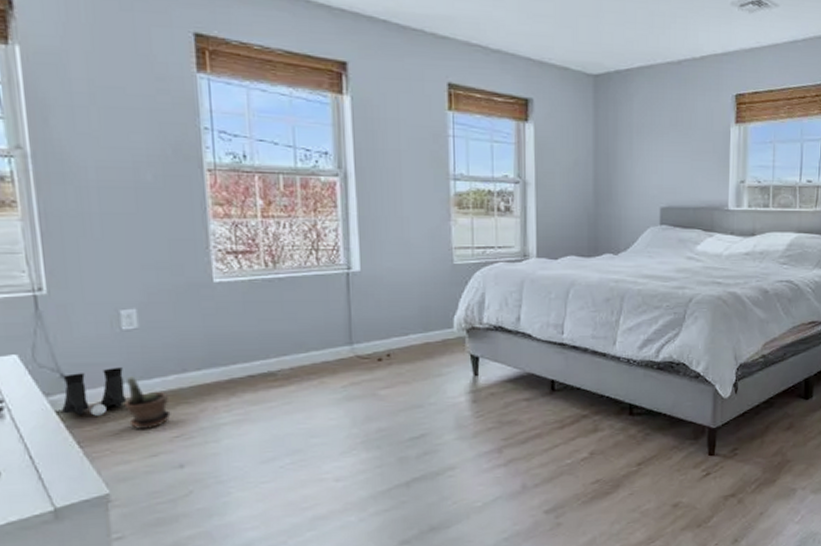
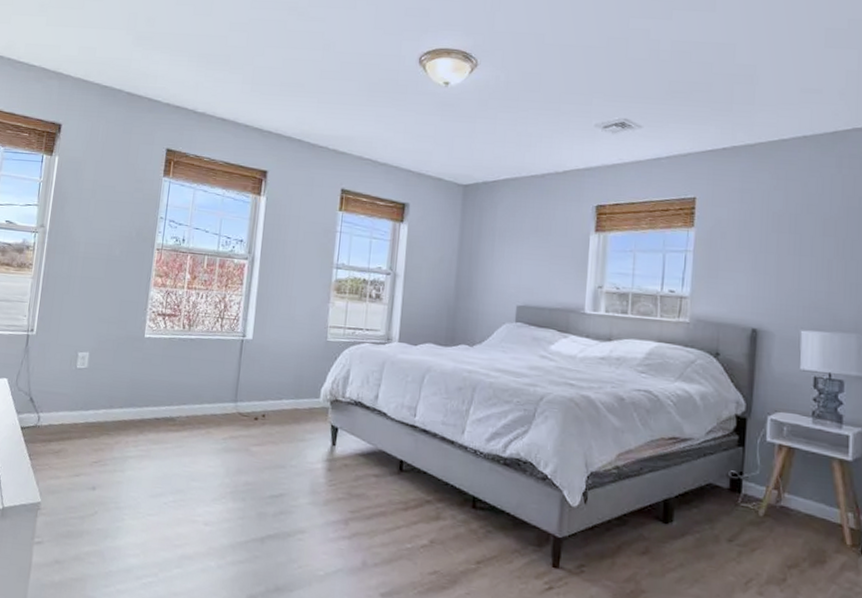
boots: present [62,367,127,416] -> none [25,397,71,436]
potted plant: present [124,376,171,429] -> none [65,406,96,452]

